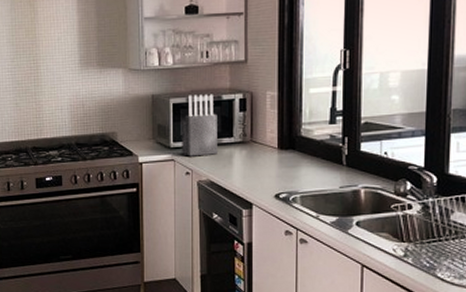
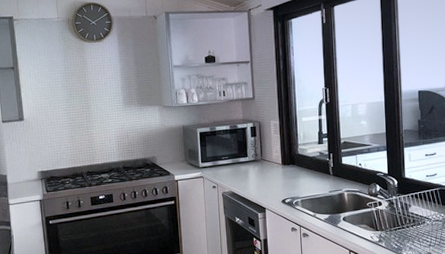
knife block: present [182,94,217,156] -> none [207,124,236,174]

